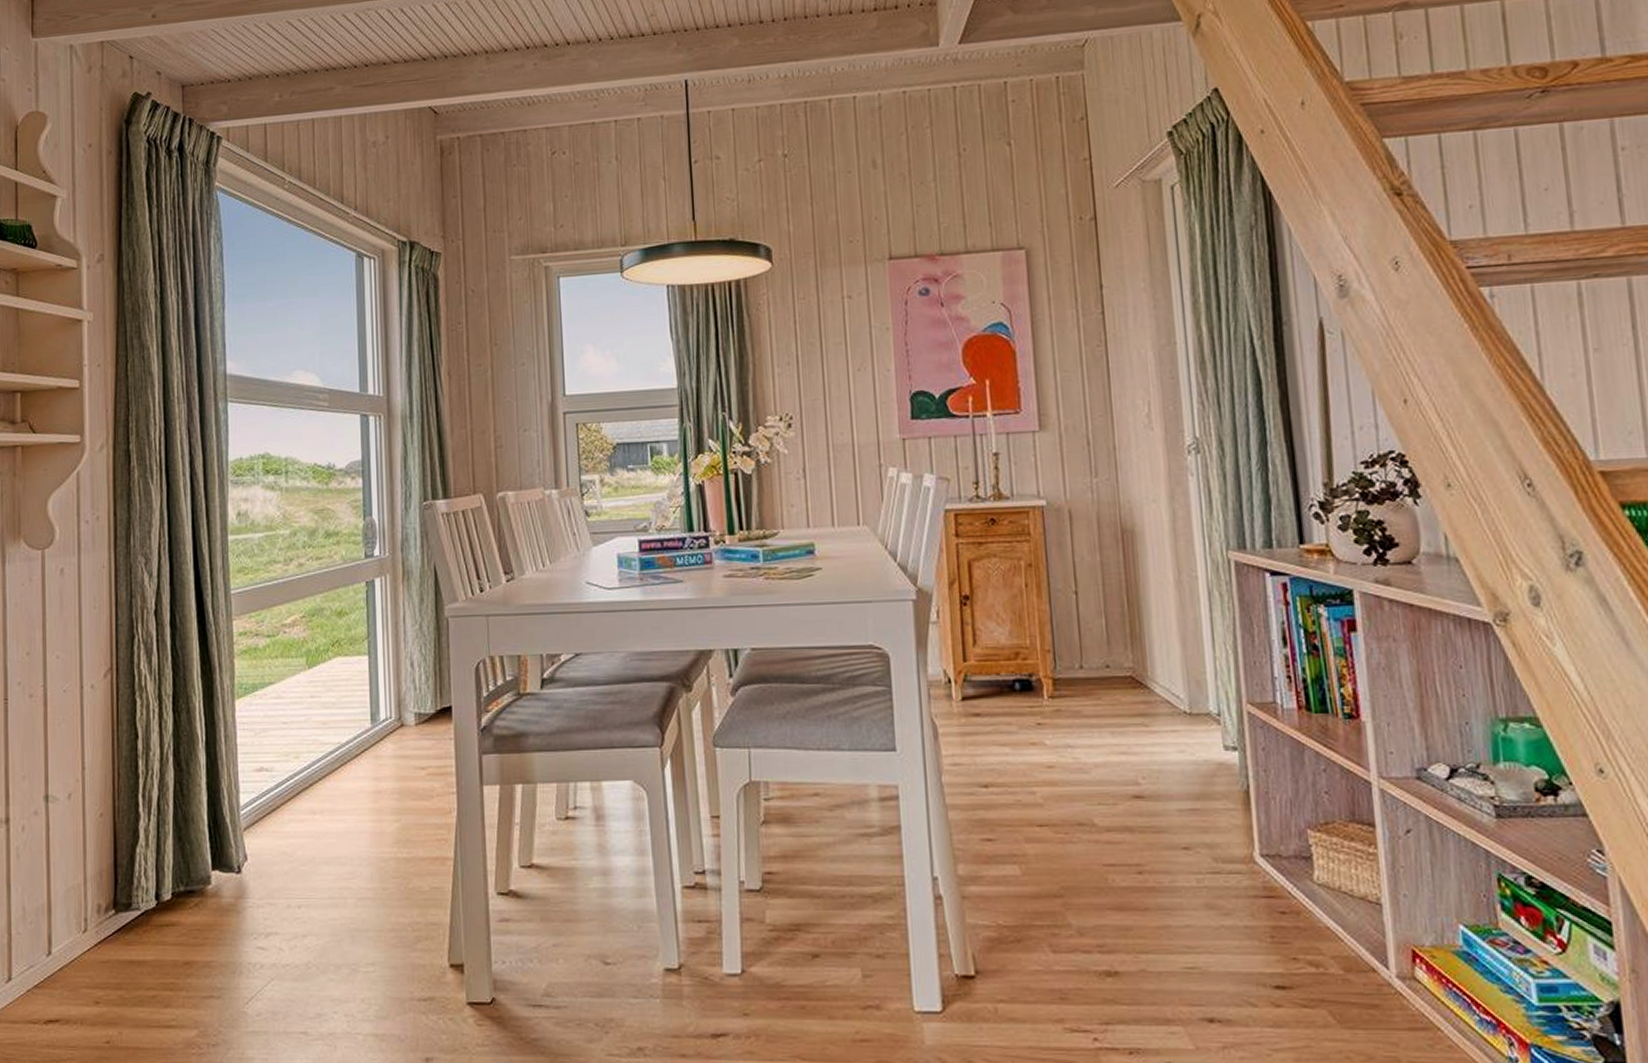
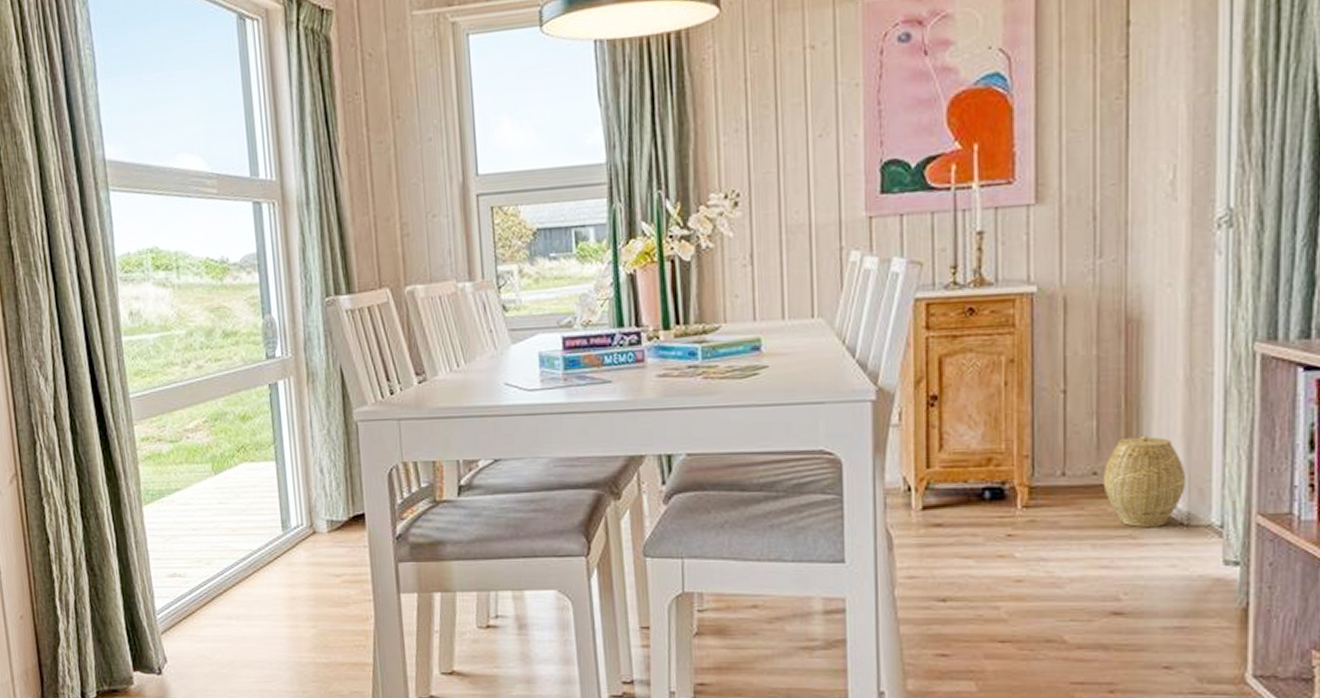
woven basket: none [1114,632,1185,715] -> present [1103,435,1187,527]

